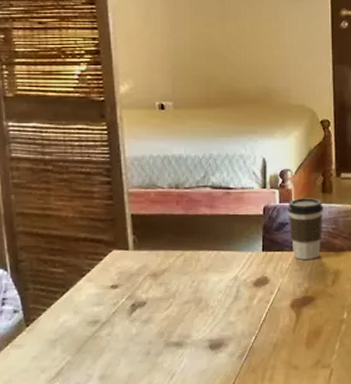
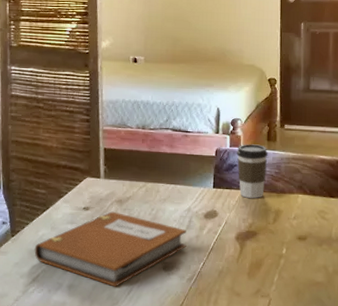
notebook: none [55,287,235,373] -> present [34,211,187,287]

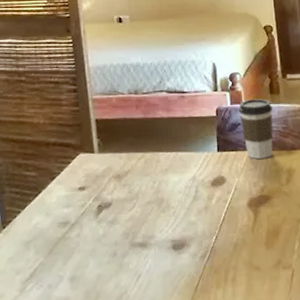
notebook: present [34,211,187,287] -> none [29,188,196,274]

